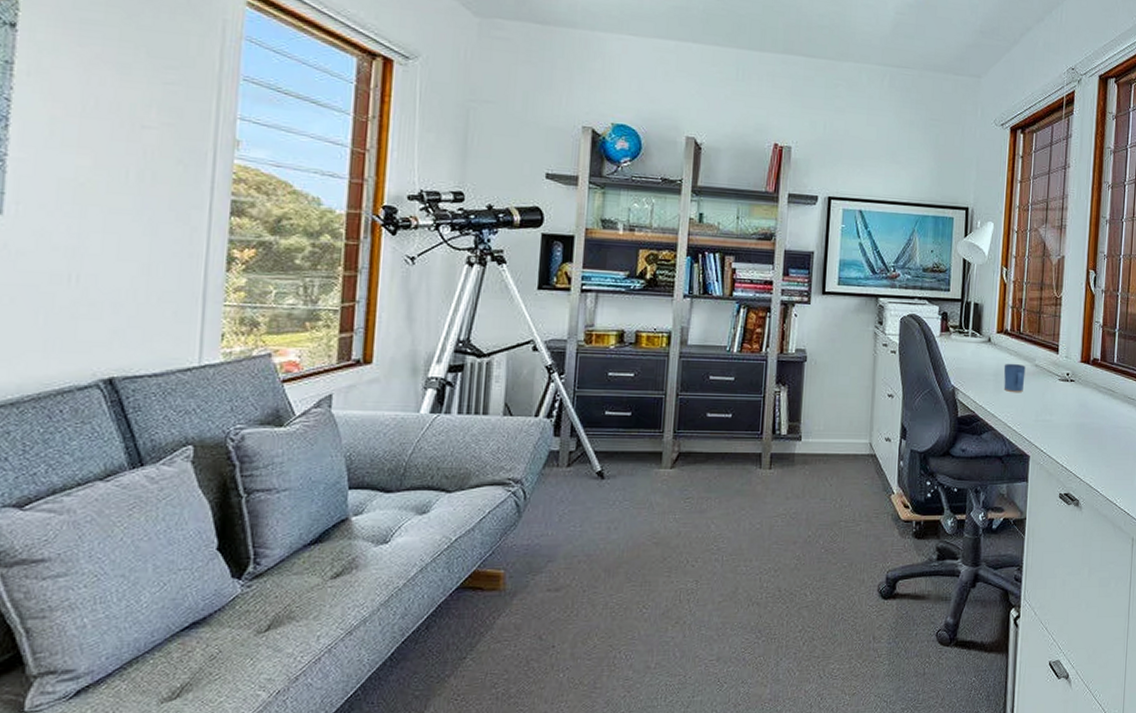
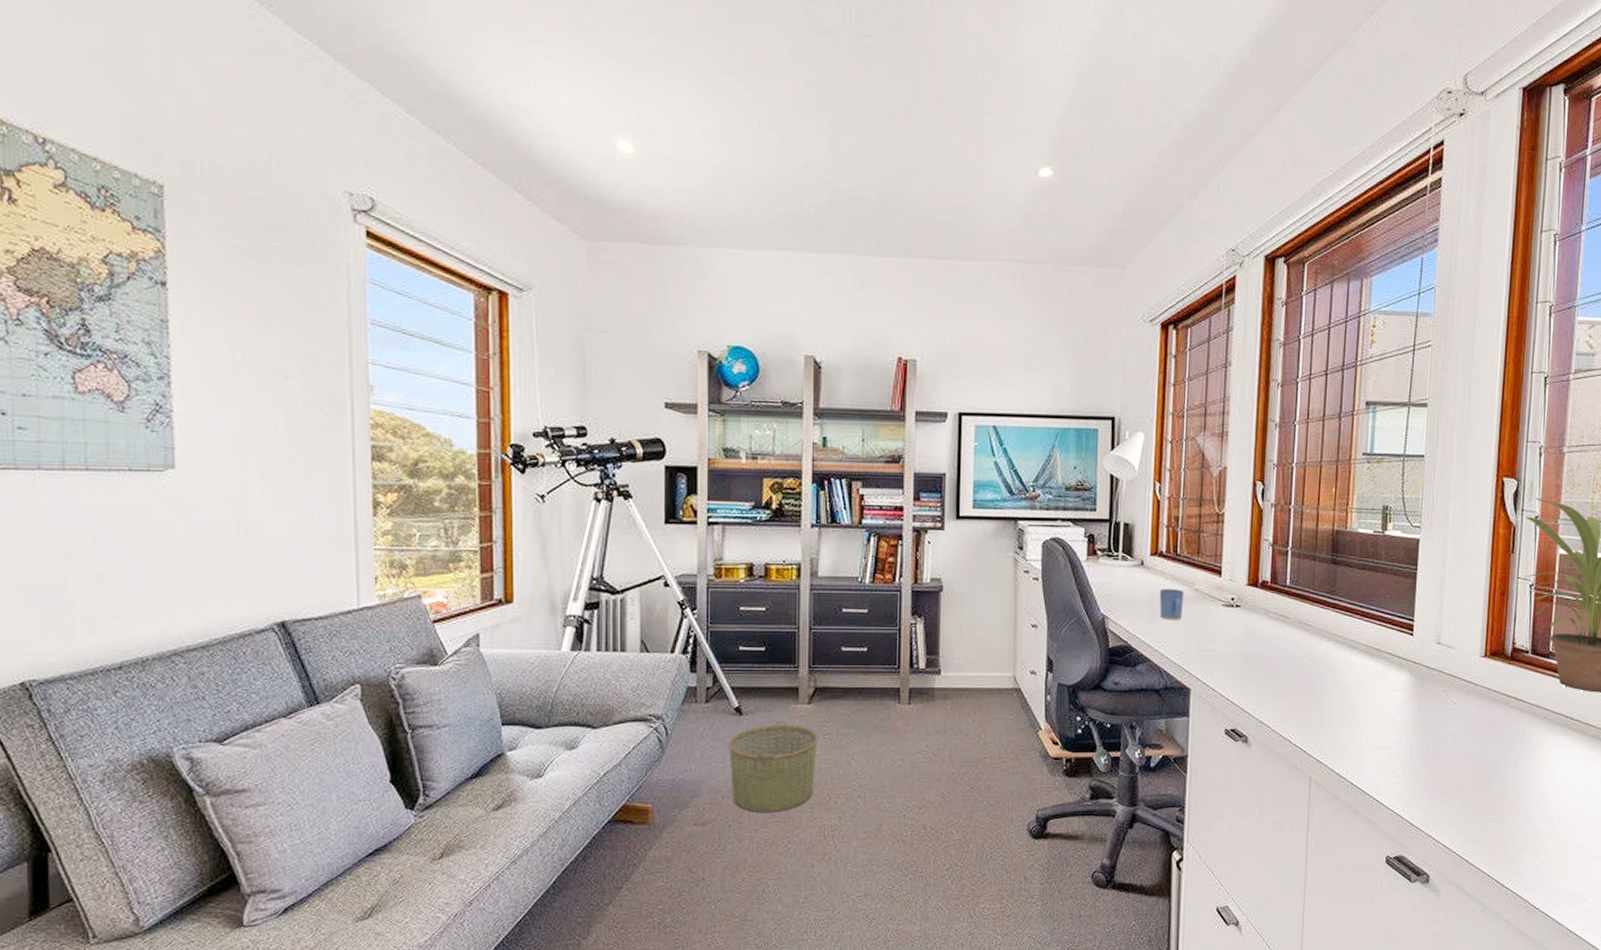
basket: none [587,484,680,577] -> present [728,720,819,812]

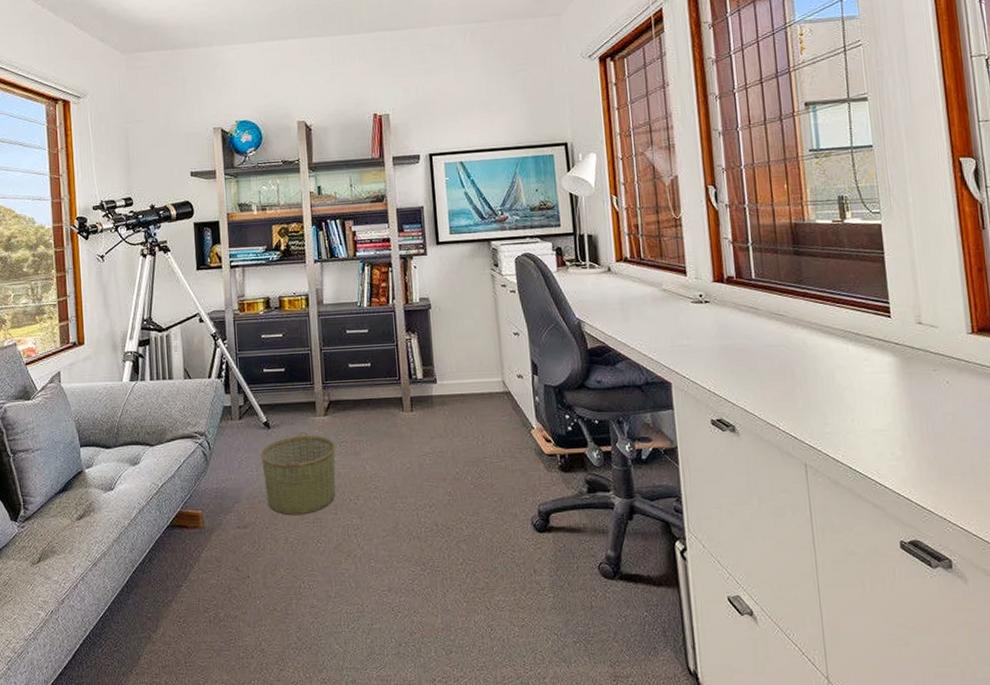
mug: present [1159,588,1184,621] -> none [628,290,654,320]

